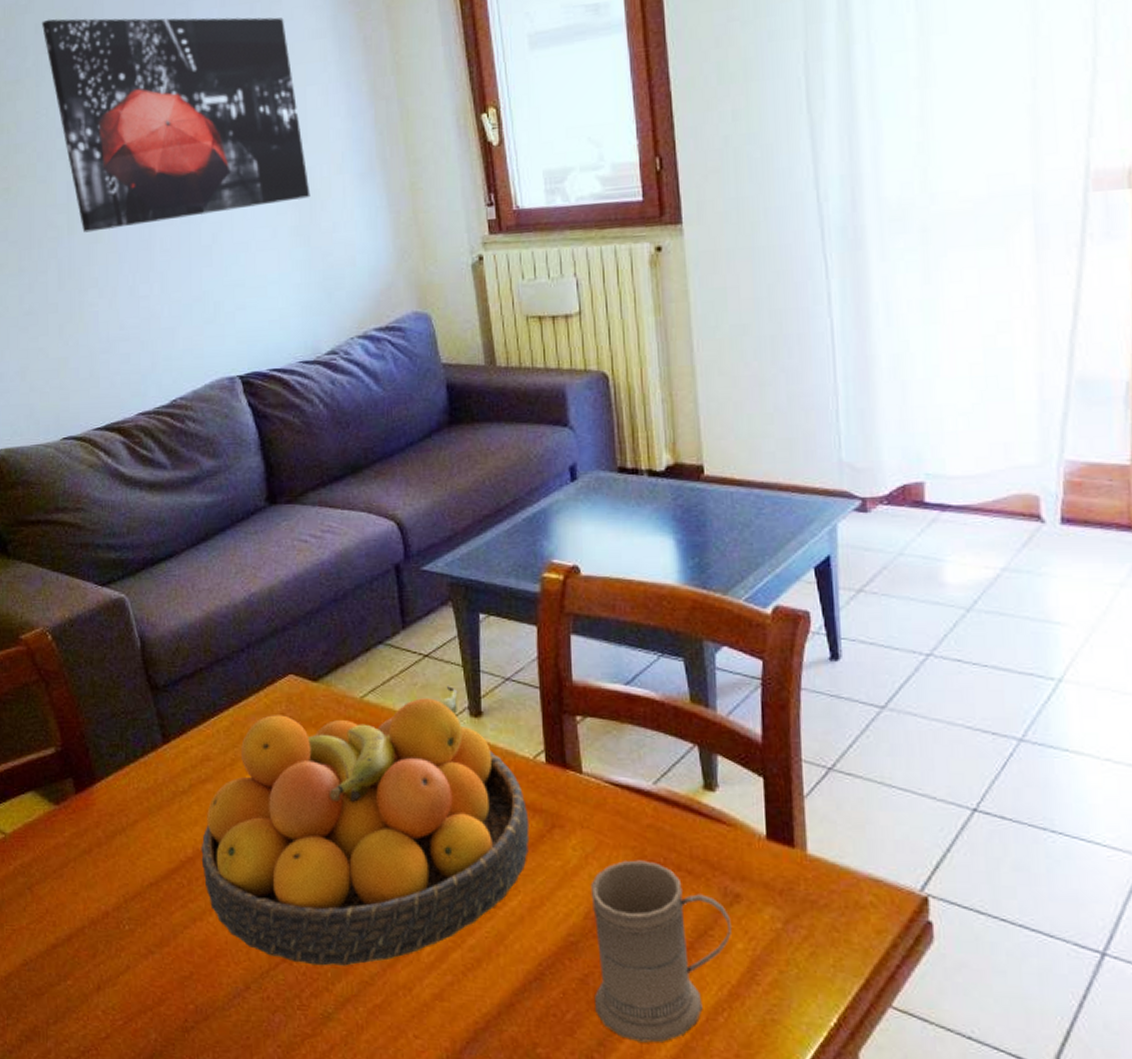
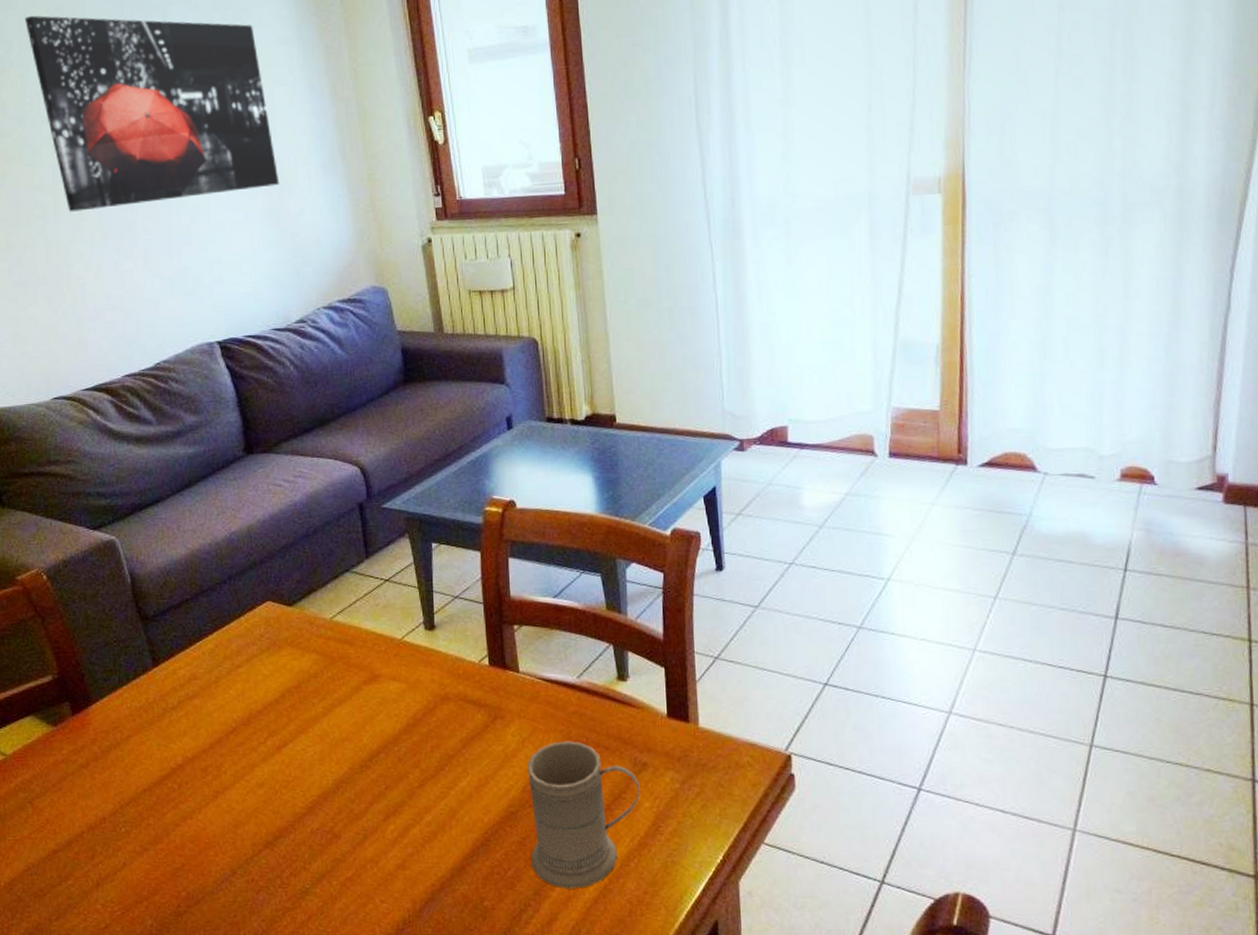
fruit bowl: present [201,684,530,966] -> none [190,604,476,849]

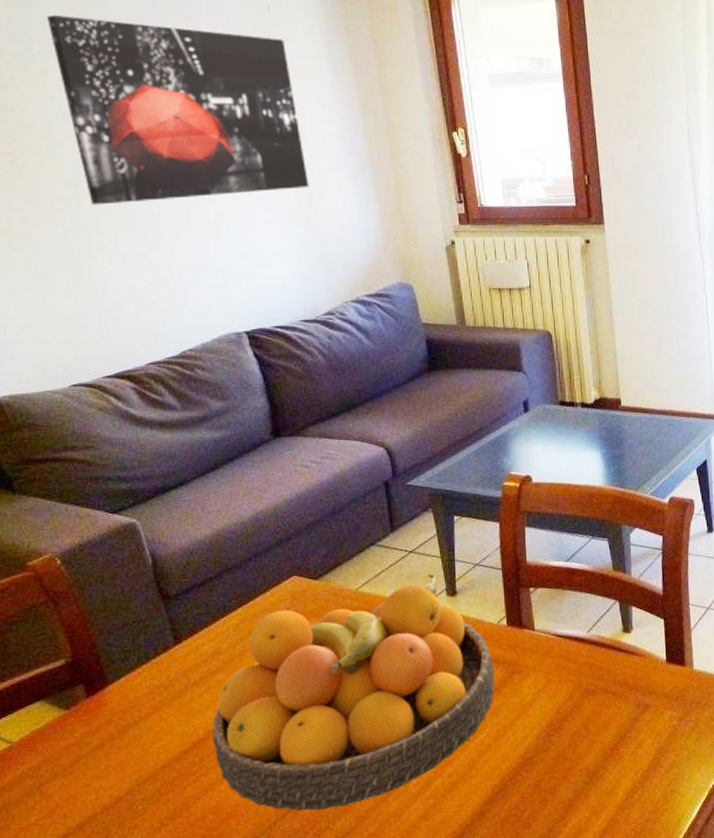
fruit bowl: none [190,604,476,849] -> present [212,573,495,811]
mug: present [527,741,640,889] -> none [541,689,643,824]

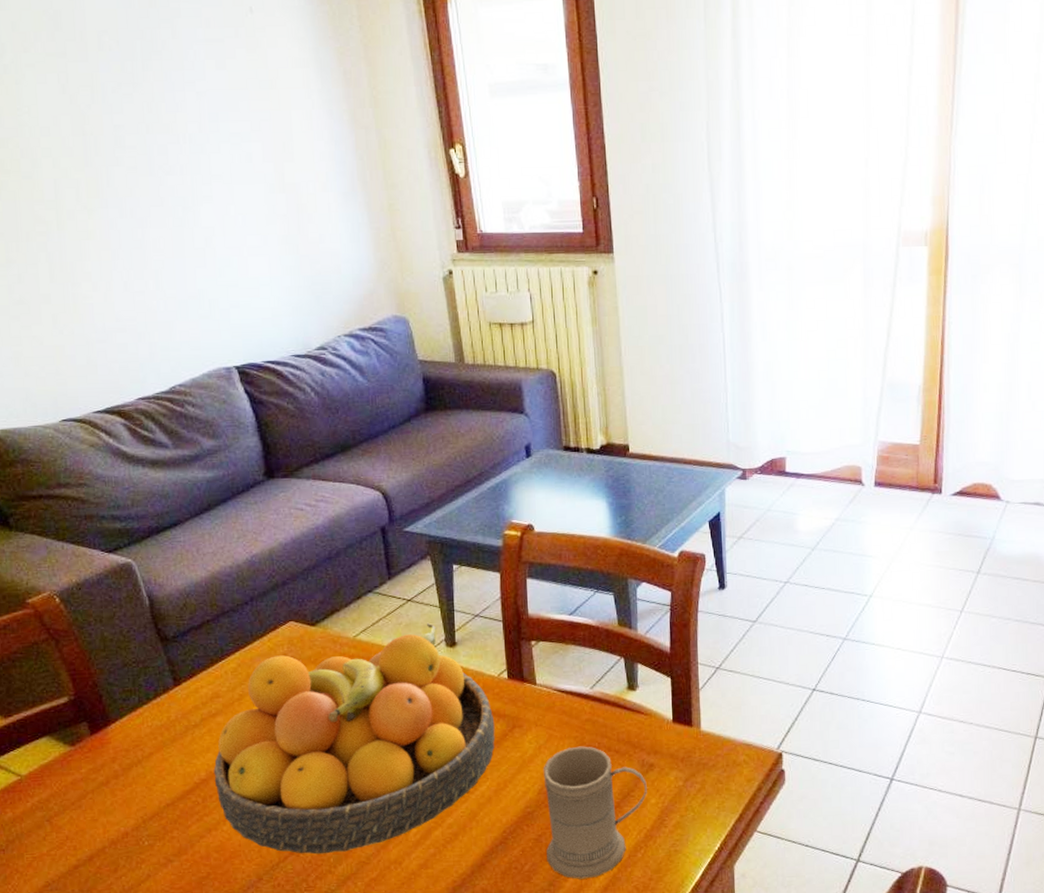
wall art: present [46,15,309,205] -> none [18,18,298,229]
mug: none [541,689,643,824] -> present [543,746,647,879]

